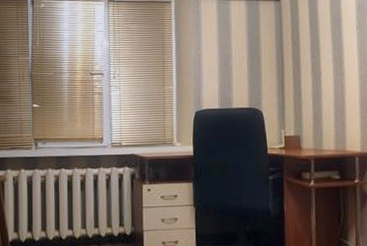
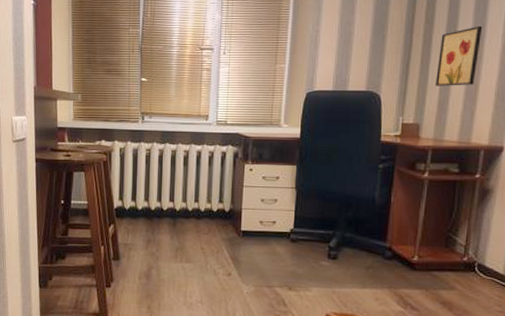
wall art: none [307,47,341,101] -> present [436,25,483,86]

